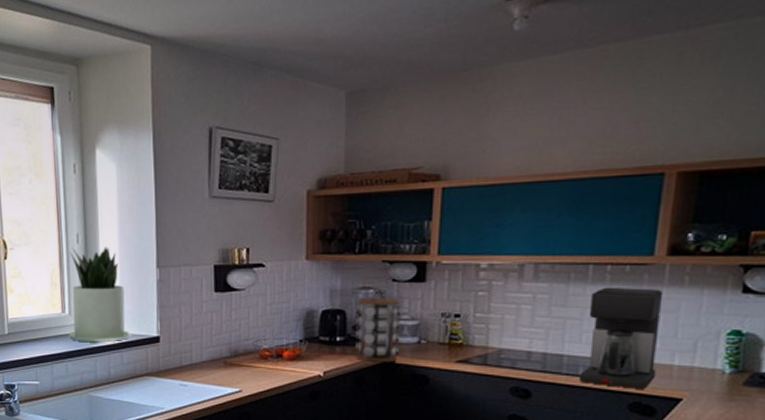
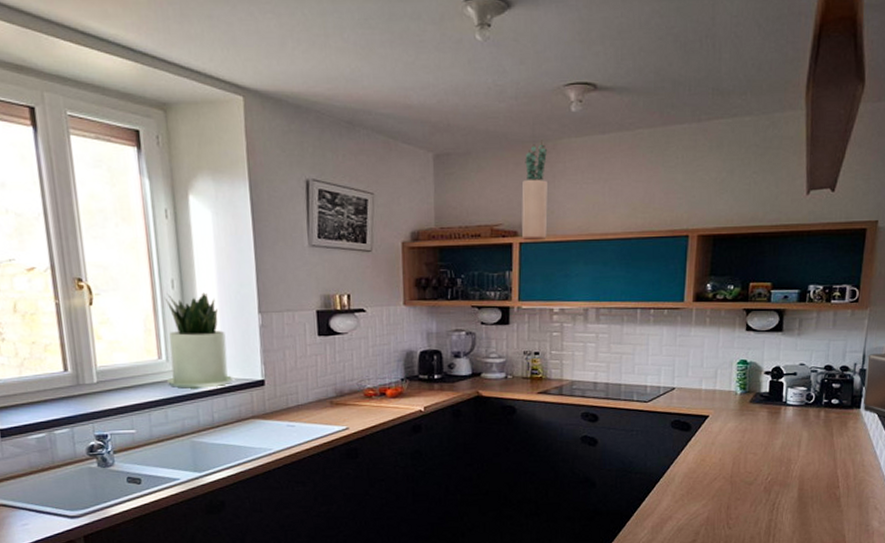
spice rack: present [356,289,401,363] -> none [450,331,490,397]
vase: none [446,66,481,186] -> present [521,140,548,241]
coffee maker: present [578,287,664,389] -> none [633,327,692,409]

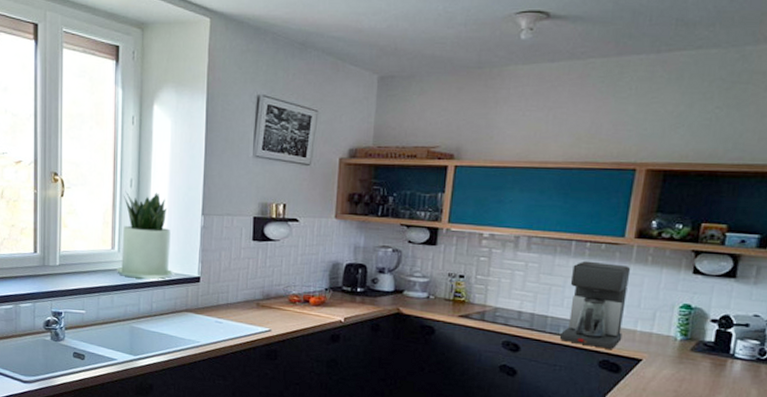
vase: present [521,140,548,241] -> none [458,66,492,165]
coffee maker: none [633,327,692,409] -> present [559,261,631,349]

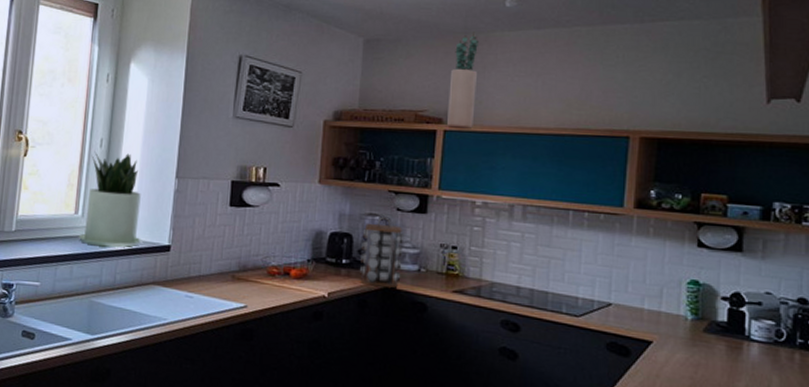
spice rack: none [373,249,414,314] -> present [360,216,403,288]
vase: none [458,66,492,165] -> present [447,31,478,130]
coffee maker: present [559,261,631,349] -> none [562,232,633,330]

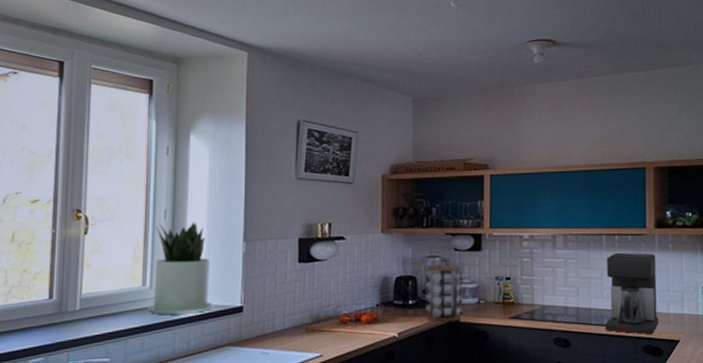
vase: present [447,31,478,130] -> none [491,86,516,173]
coffee maker: none [562,232,633,330] -> present [604,252,659,334]

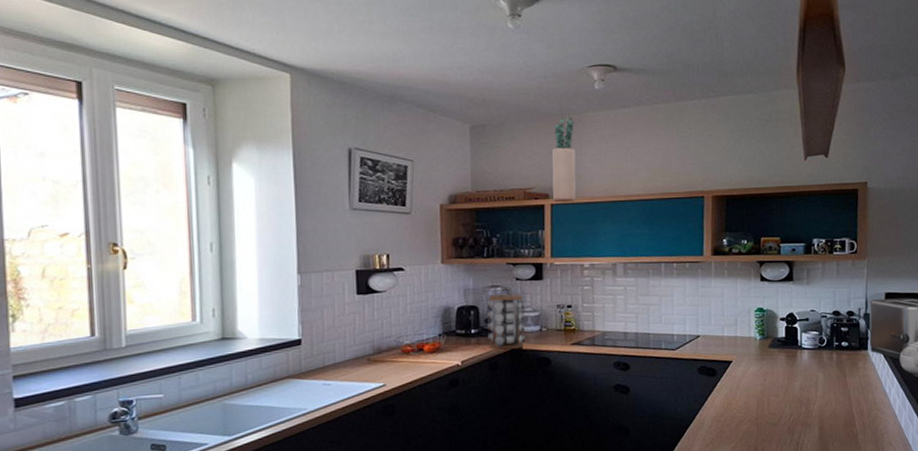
planter: present [147,222,214,316] -> none [199,255,271,350]
vase: none [491,86,516,173] -> present [552,113,576,203]
coffee maker: present [604,252,659,334] -> none [662,279,714,356]

